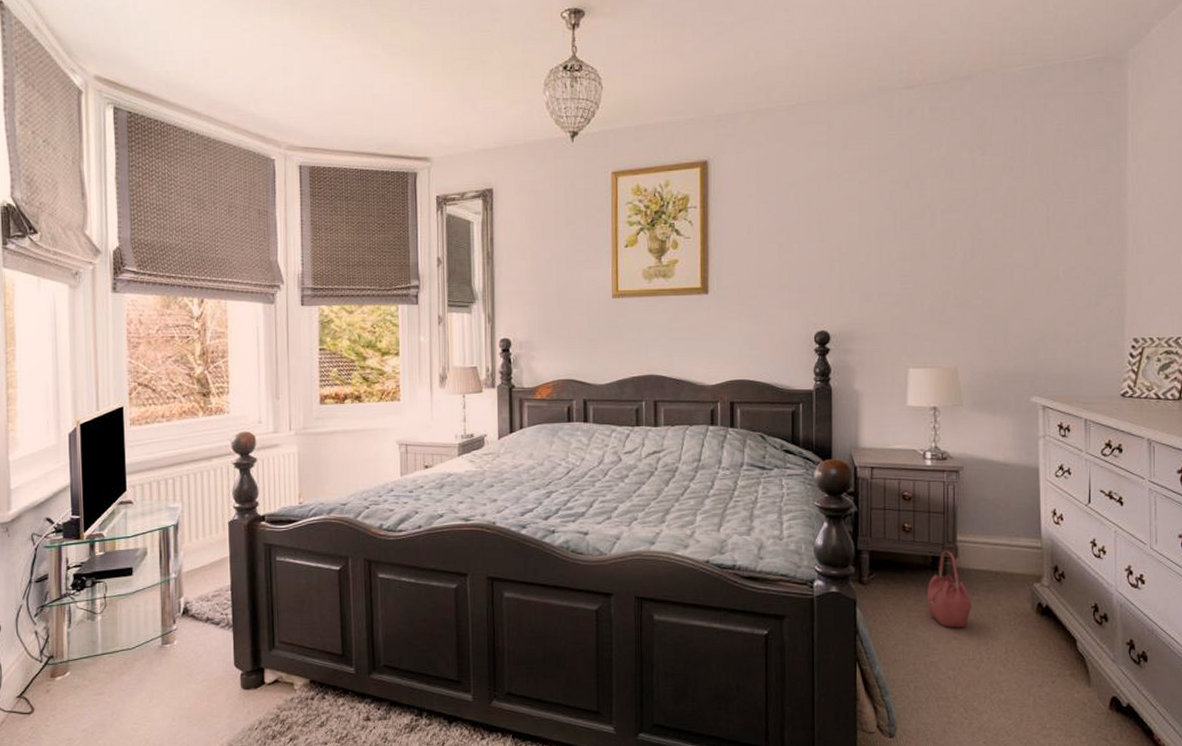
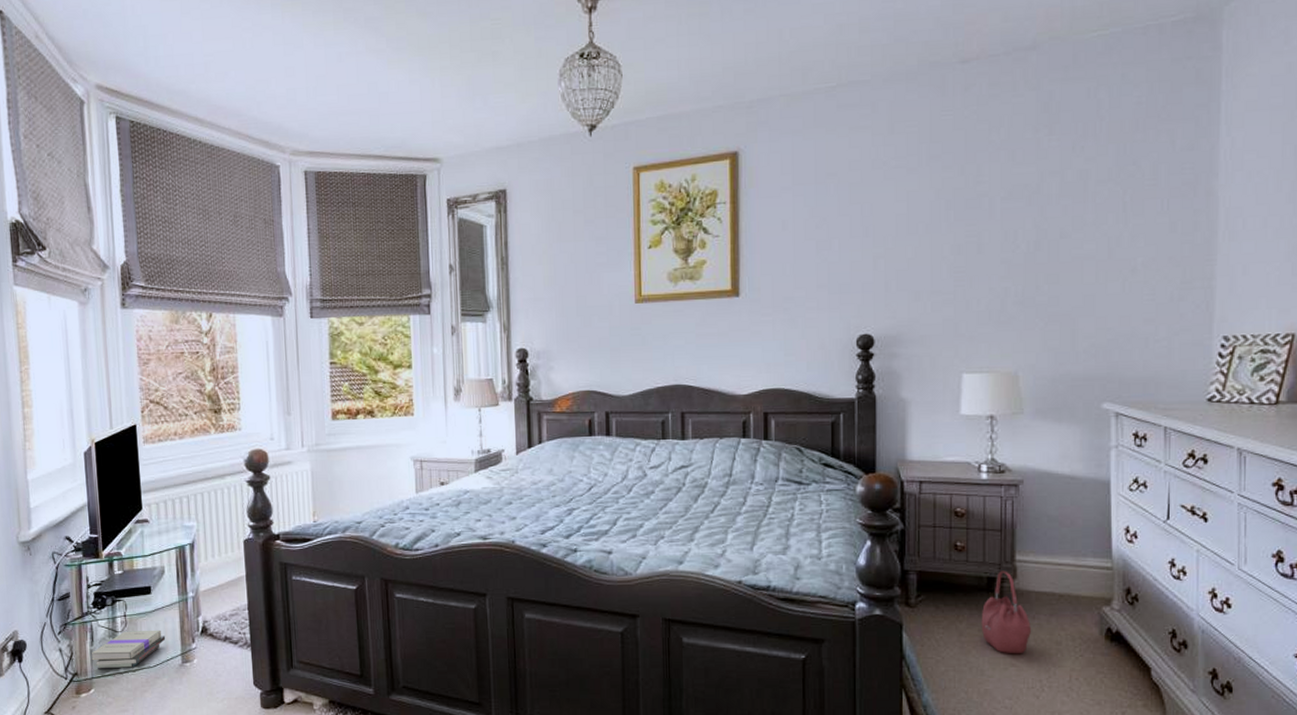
books: none [68,612,146,651] -> present [91,631,166,669]

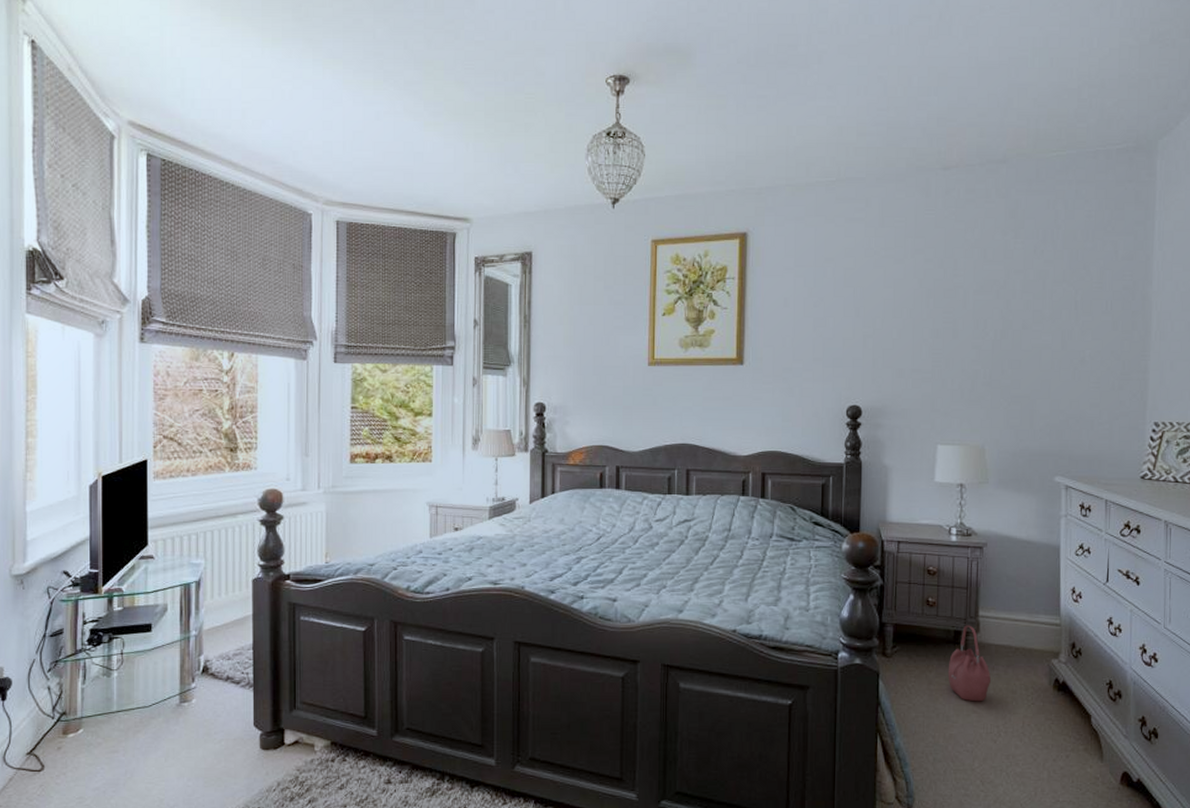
books: present [91,631,166,669] -> none [82,669,164,708]

